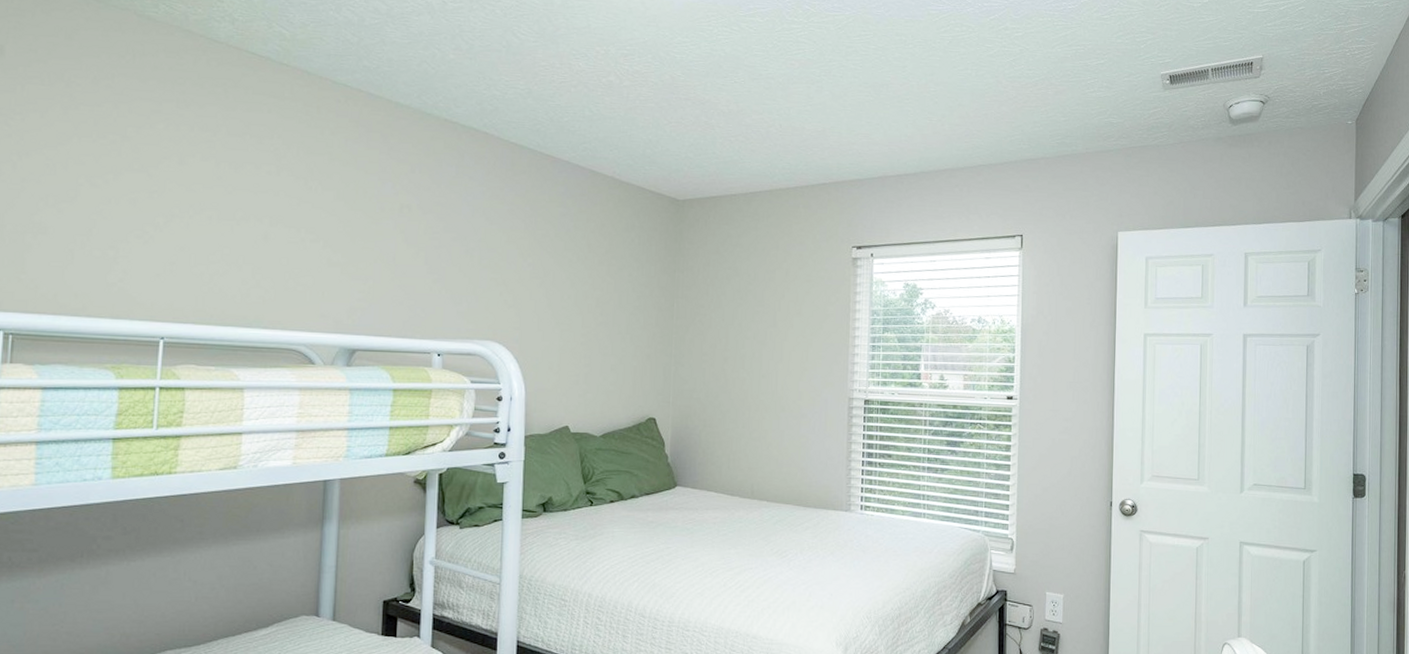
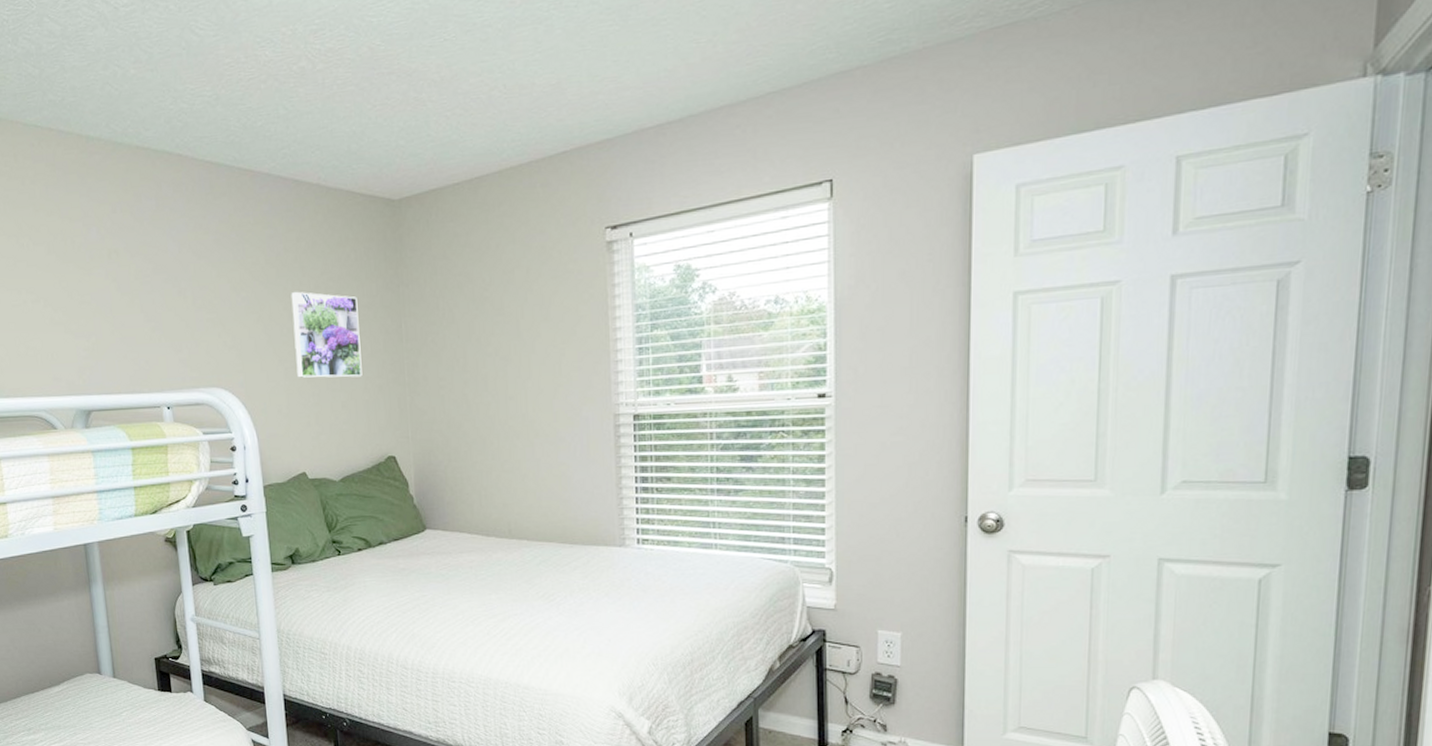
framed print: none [572,264,636,345] -> present [291,291,362,378]

